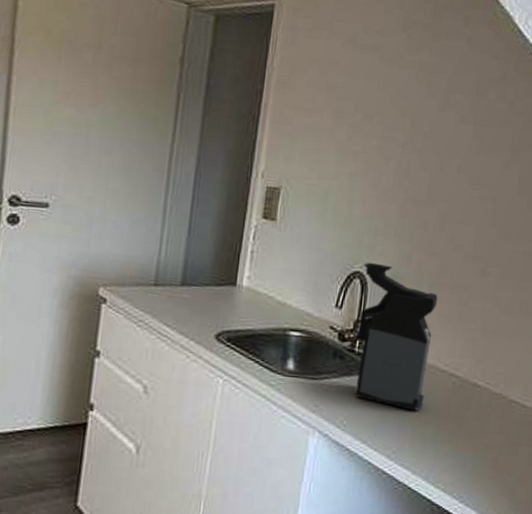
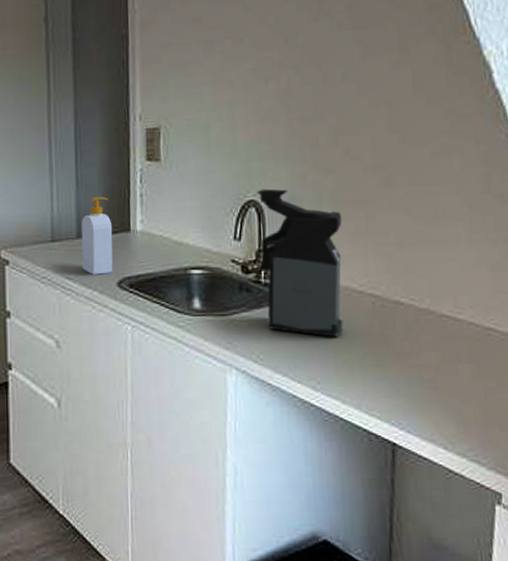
soap bottle: none [182,247,219,326] -> present [81,197,113,275]

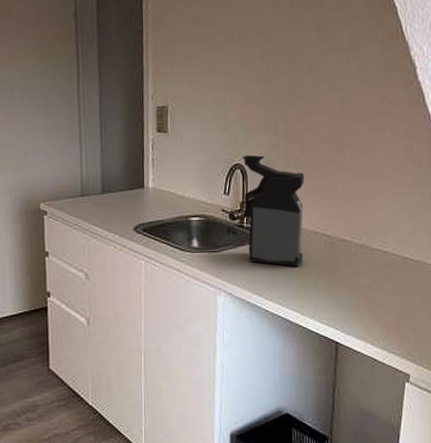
soap bottle: present [81,197,113,275] -> none [105,161,131,222]

